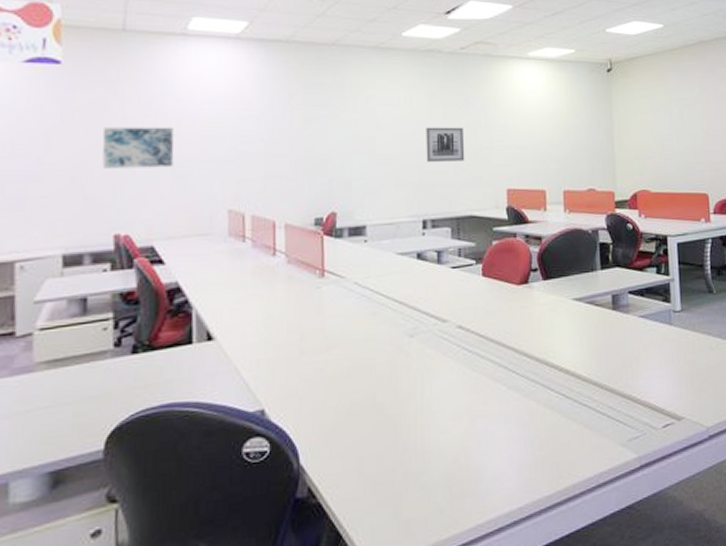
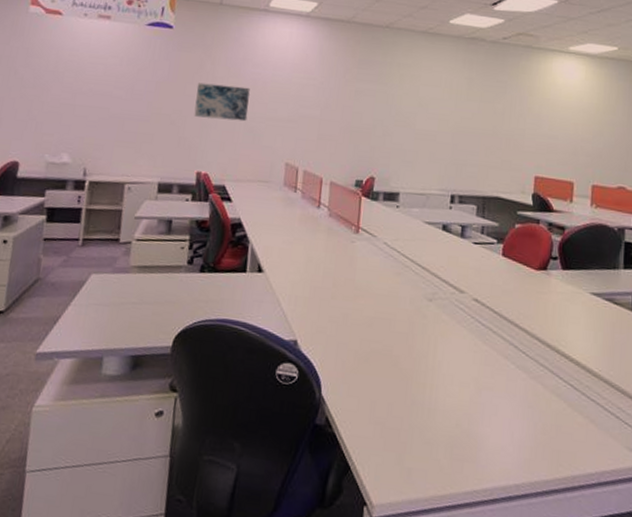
wall art: present [426,127,465,162] -> none [460,109,498,145]

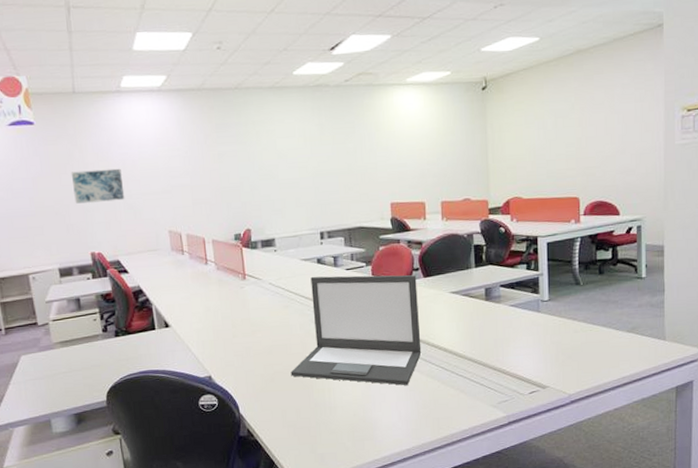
laptop: none [389,244,554,400] -> present [291,275,422,386]

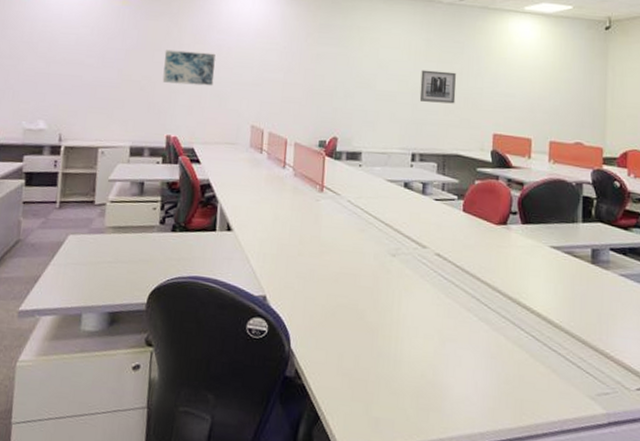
laptop: present [291,275,422,386] -> none [355,201,514,351]
wall art: none [318,151,353,183] -> present [419,69,457,104]

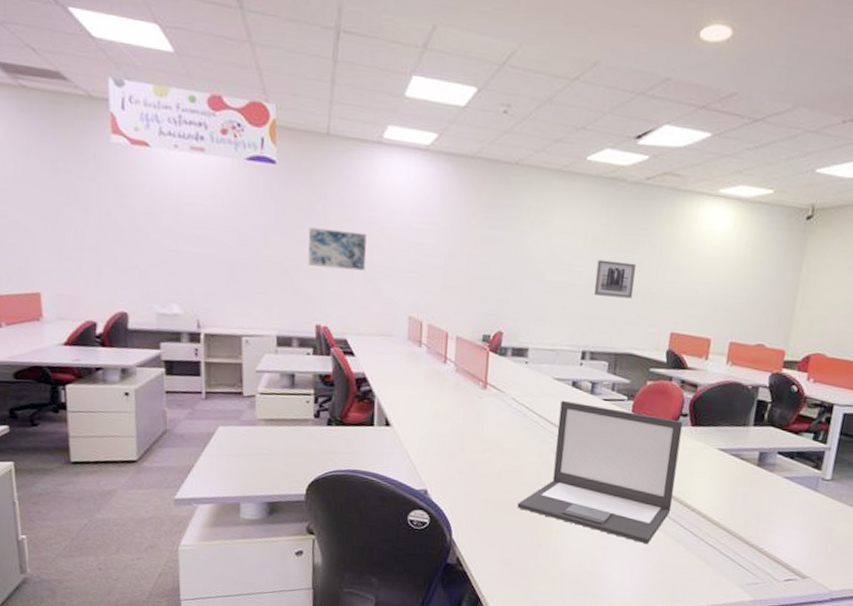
laptop: none [355,201,514,351] -> present [517,400,683,545]

